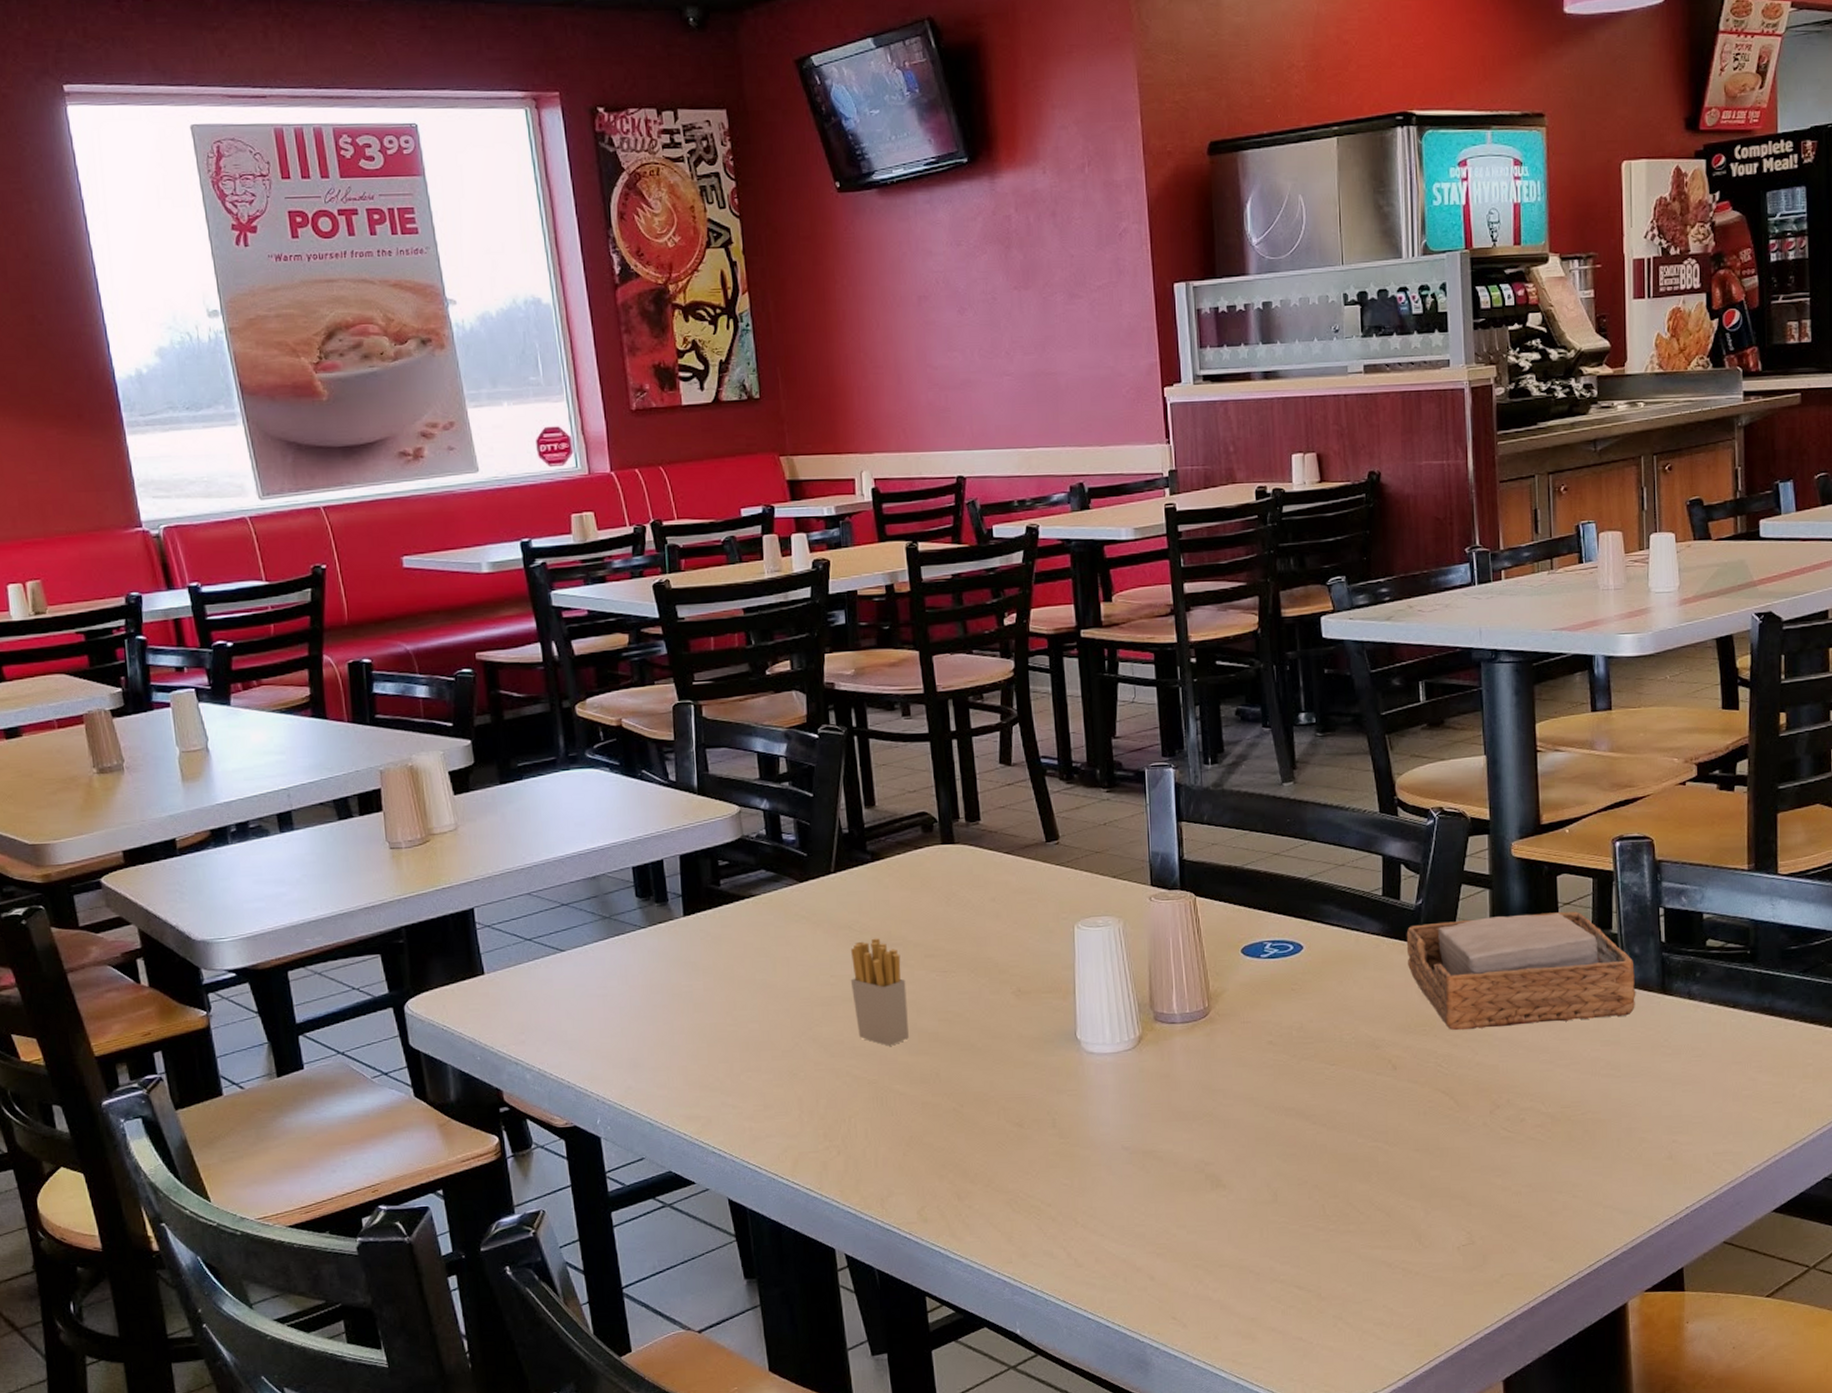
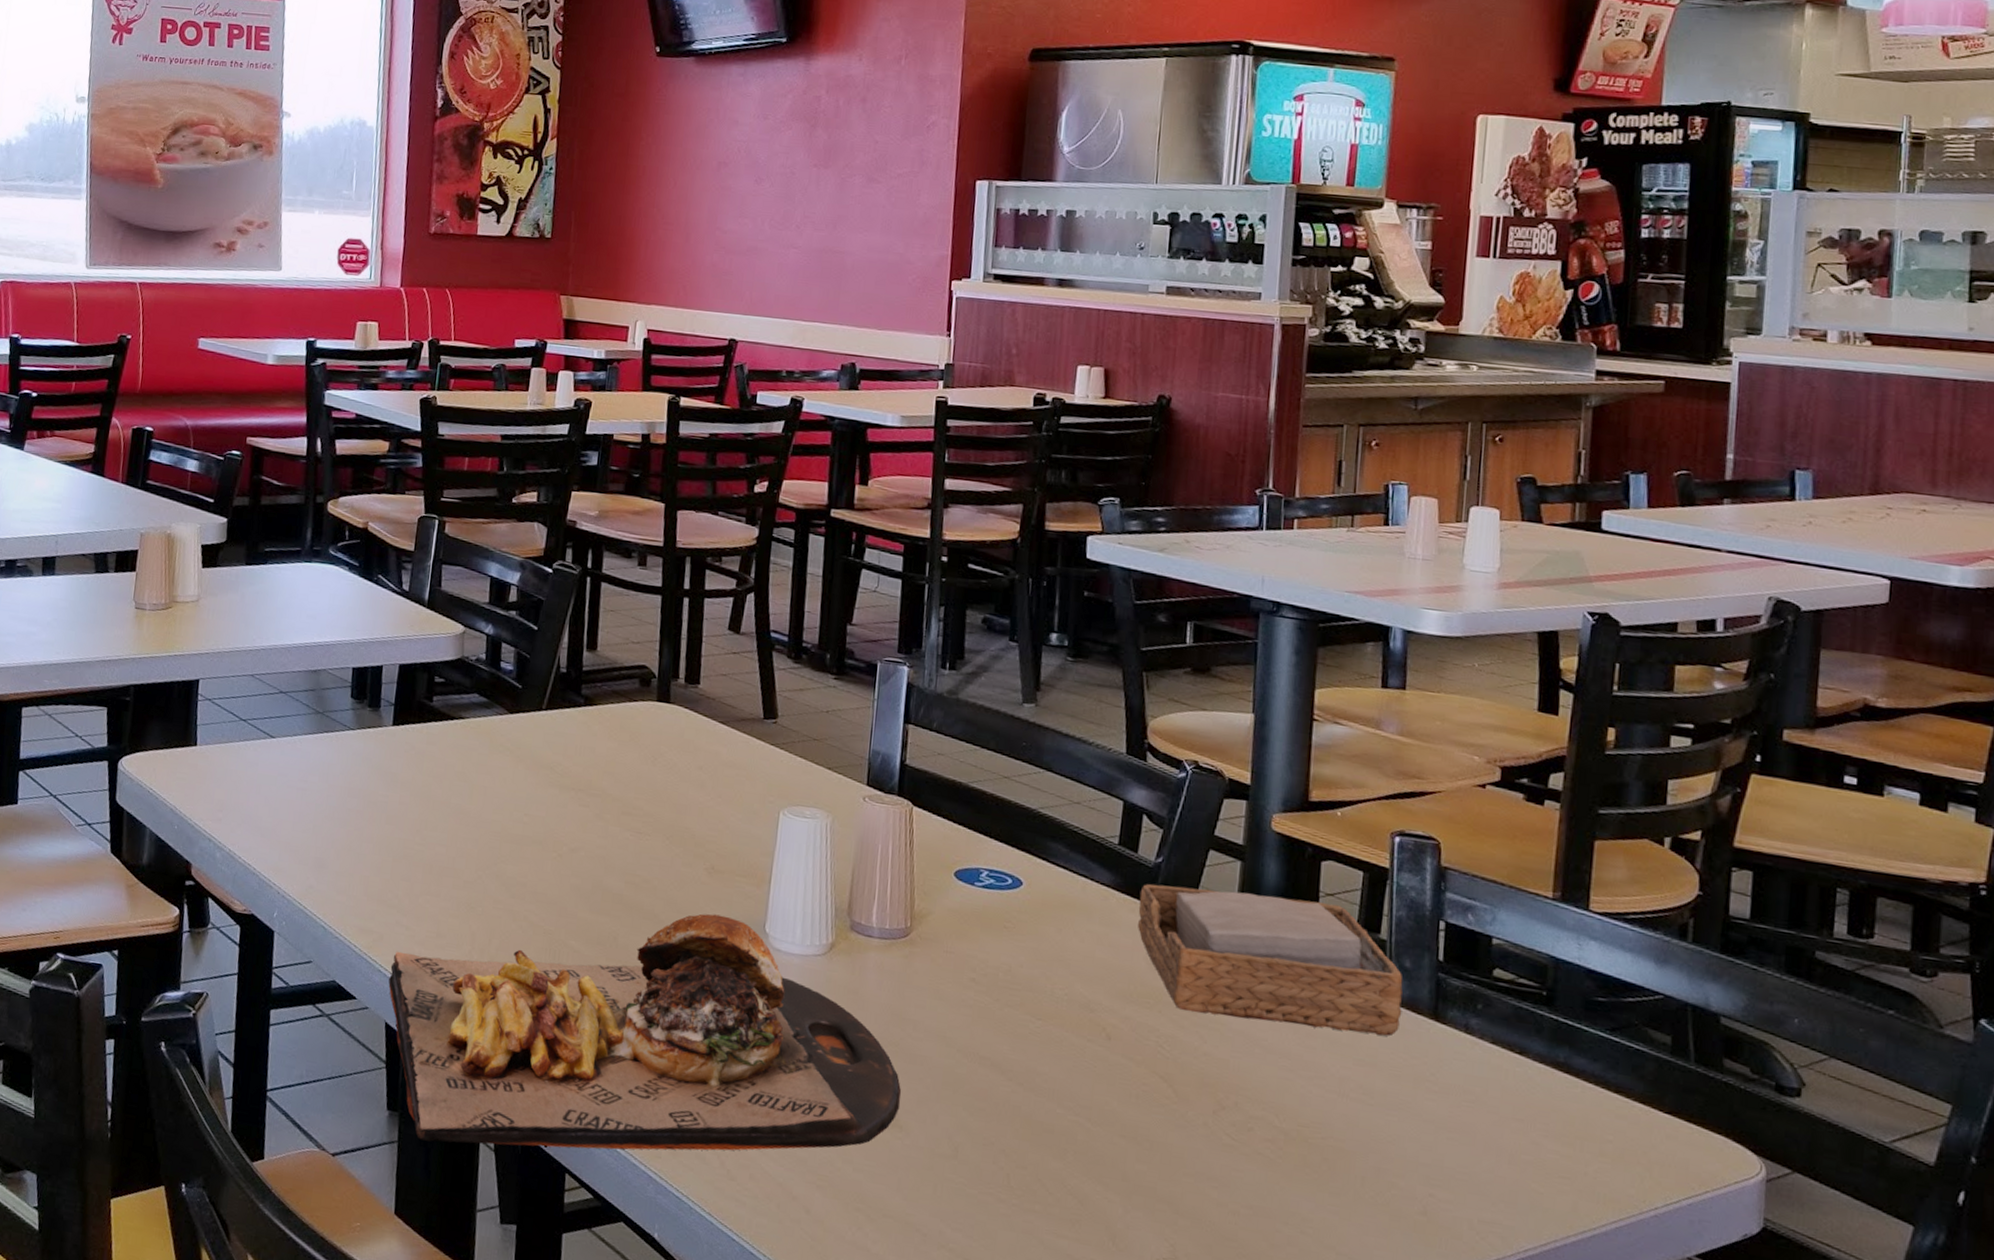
food tray: none [724,1032,1220,1299] -> present [388,913,901,1151]
french fries: present [850,938,909,1046] -> none [542,784,599,899]

